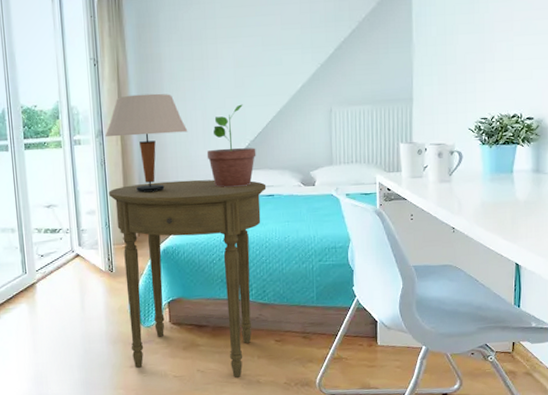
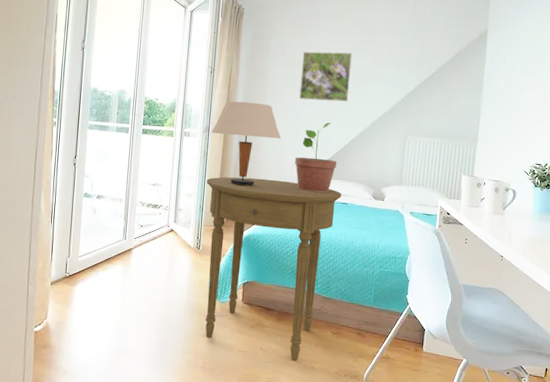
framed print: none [199,18,260,83] -> present [299,51,352,102]

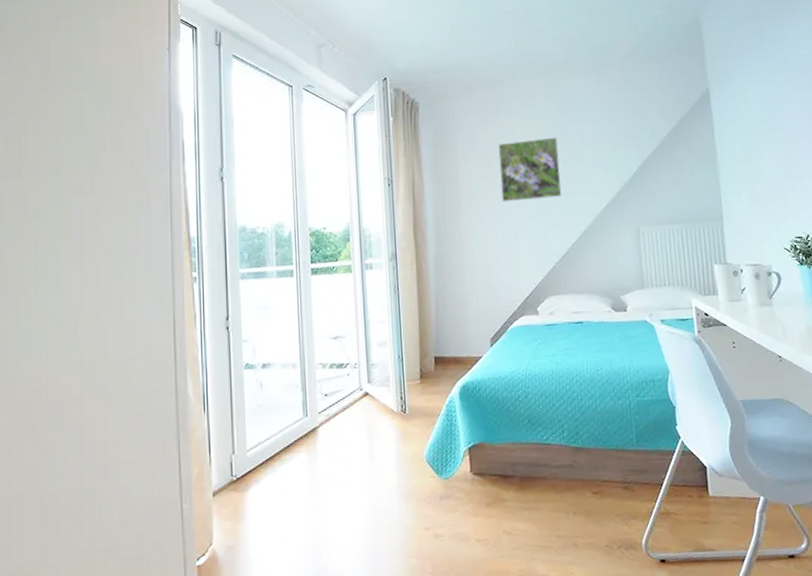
side table: present [205,177,342,361] -> none [402,306,575,540]
table lamp: present [210,101,281,186] -> none [398,214,488,321]
potted plant: present [294,122,337,193] -> none [508,224,562,315]

